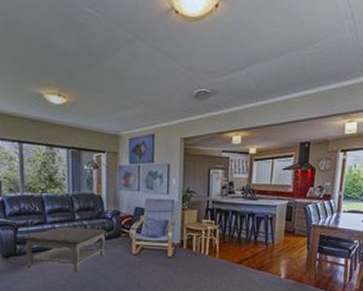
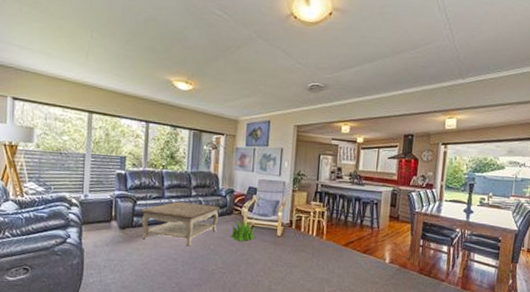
decorative plant: none [120,241,145,265] -> present [231,219,255,242]

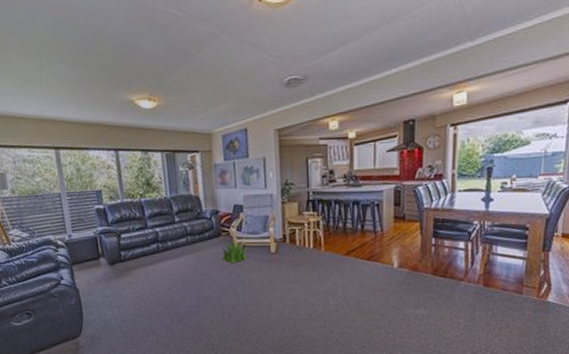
coffee table: present [140,201,221,247] -> none [126,229,208,275]

